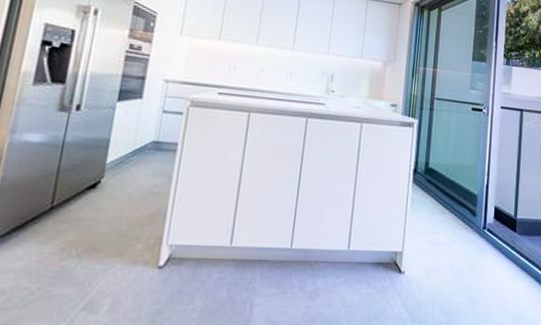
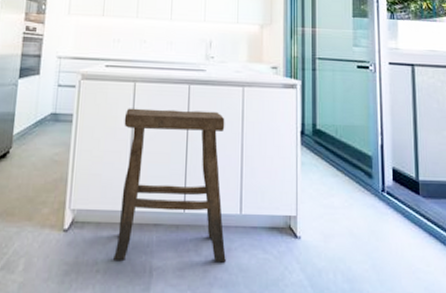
stool: none [212,139,341,298] -> present [114,108,226,263]

